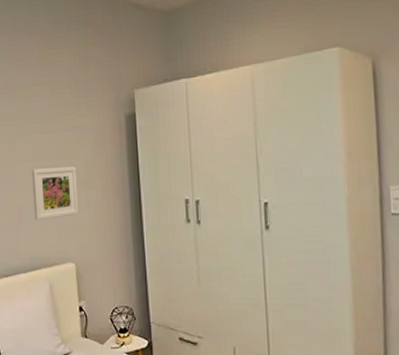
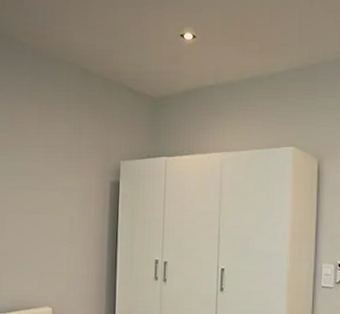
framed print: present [32,166,80,221] -> none [18,221,62,267]

